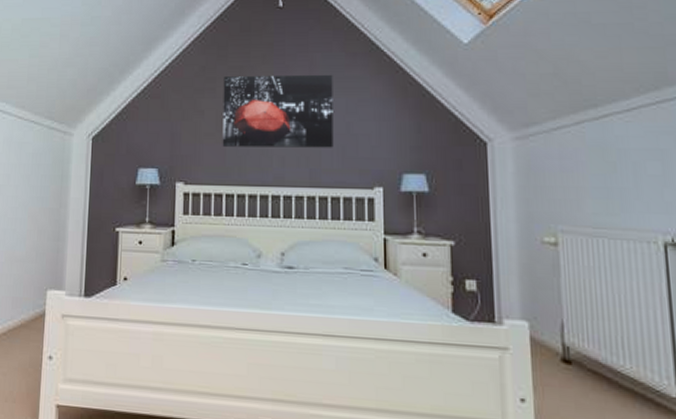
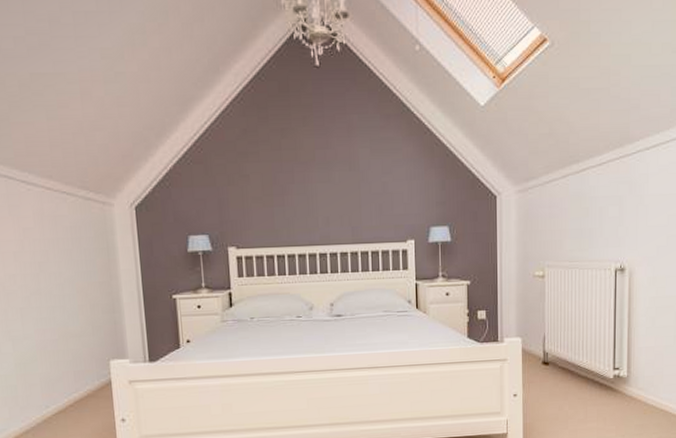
wall art: present [222,74,334,148] -> none [266,136,372,210]

